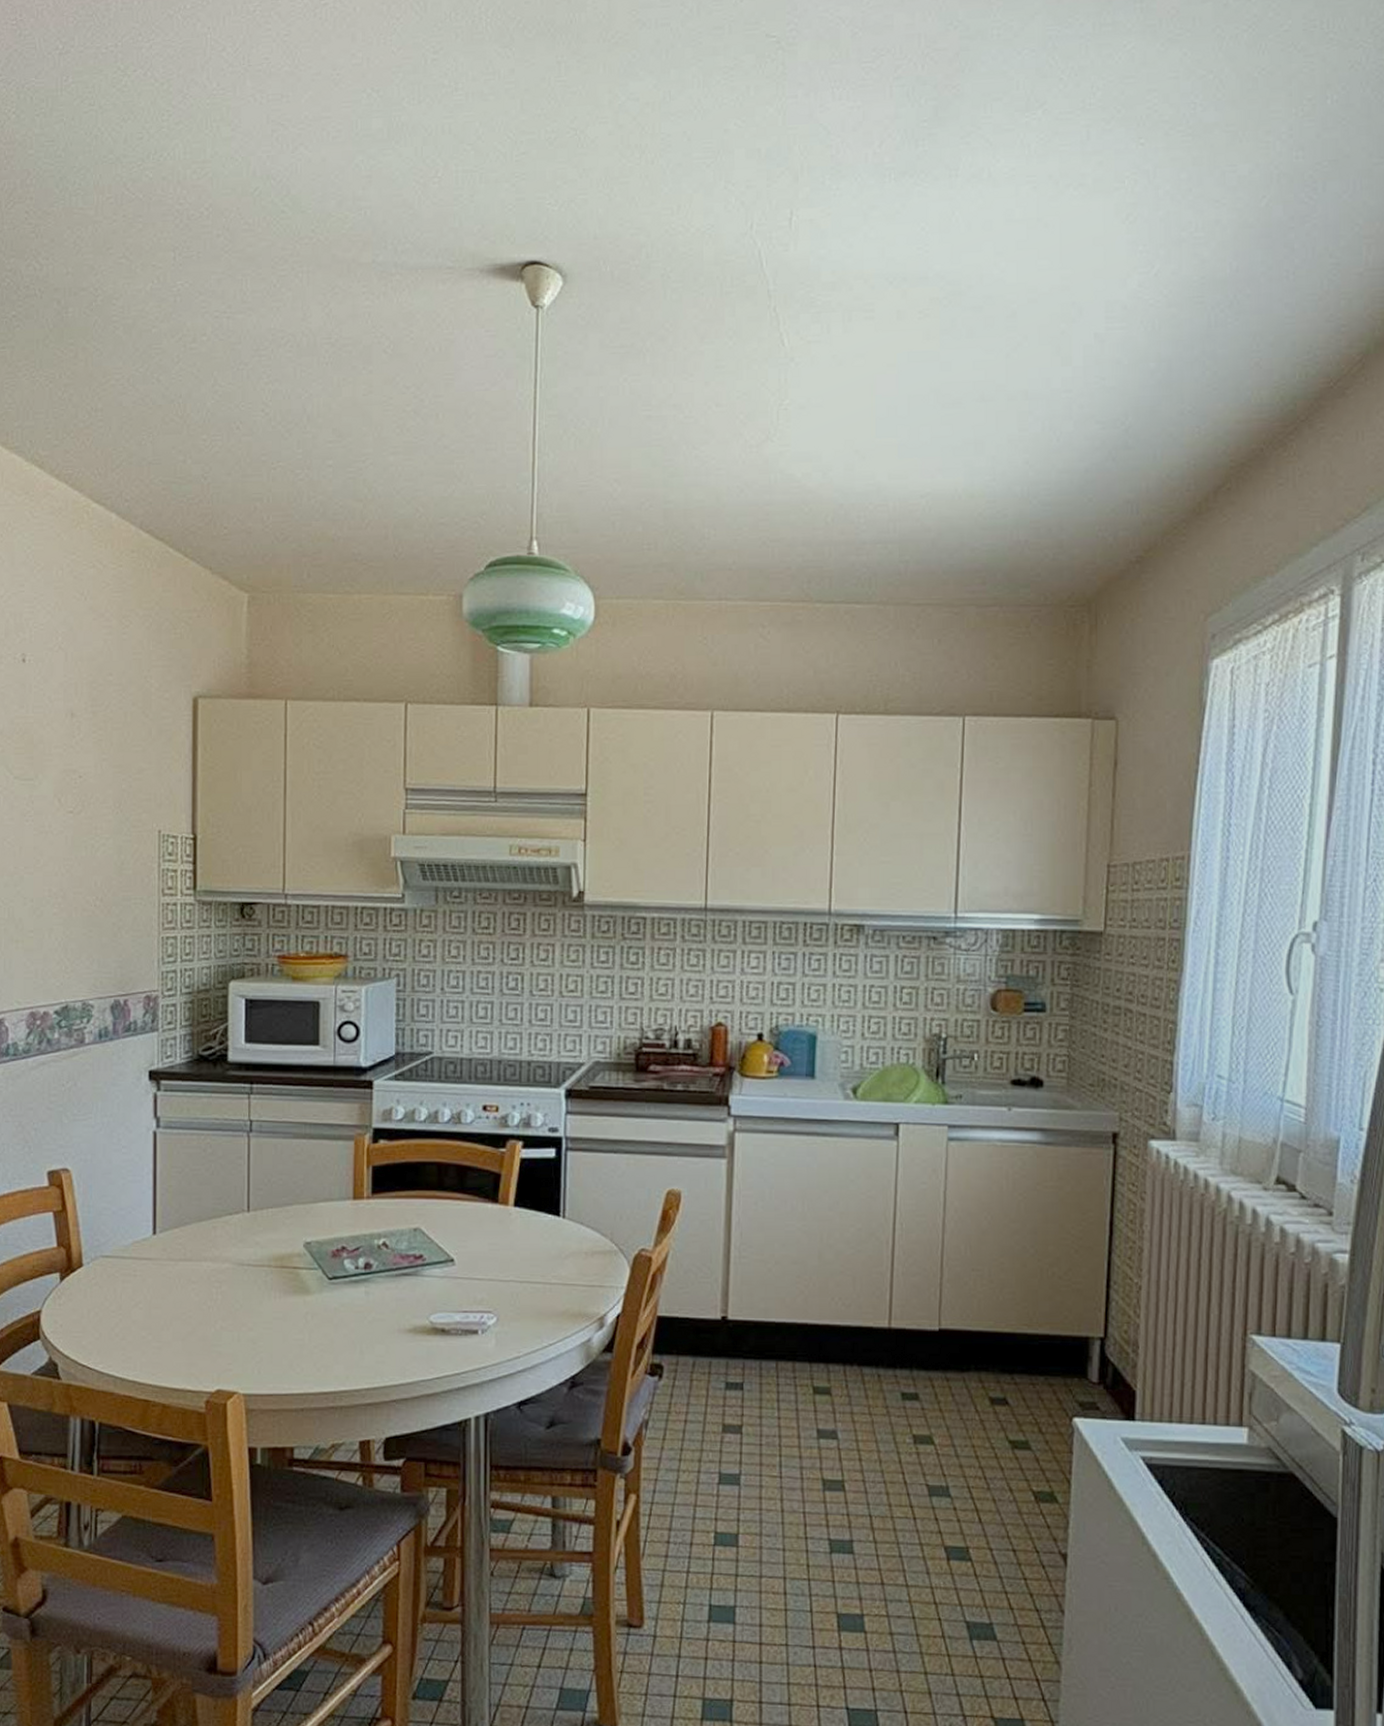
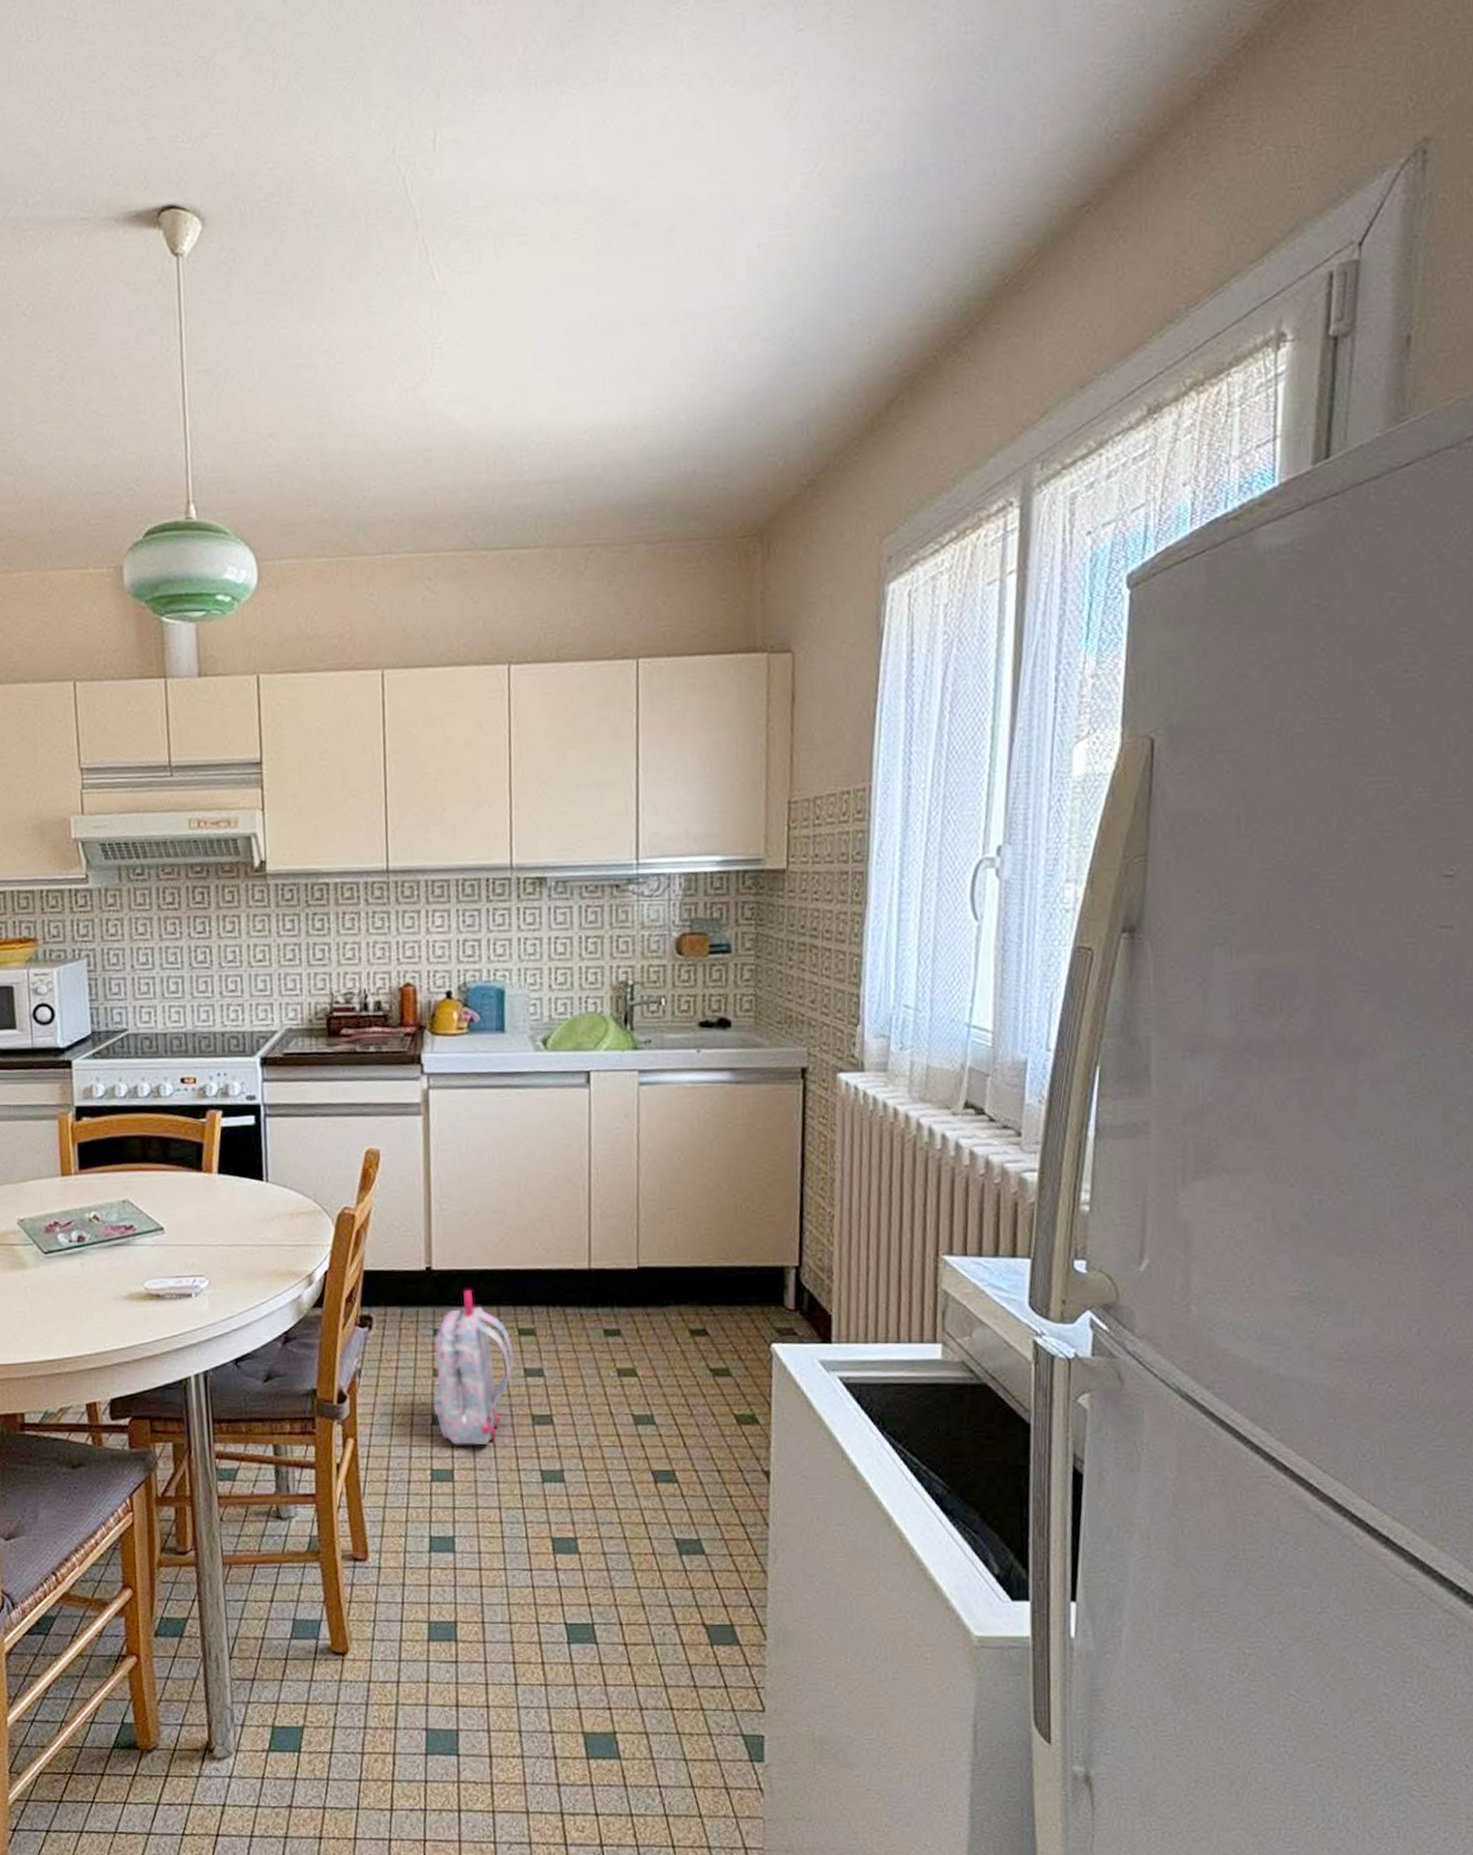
backpack: none [721,1342,807,1509] -> present [432,1289,514,1446]

